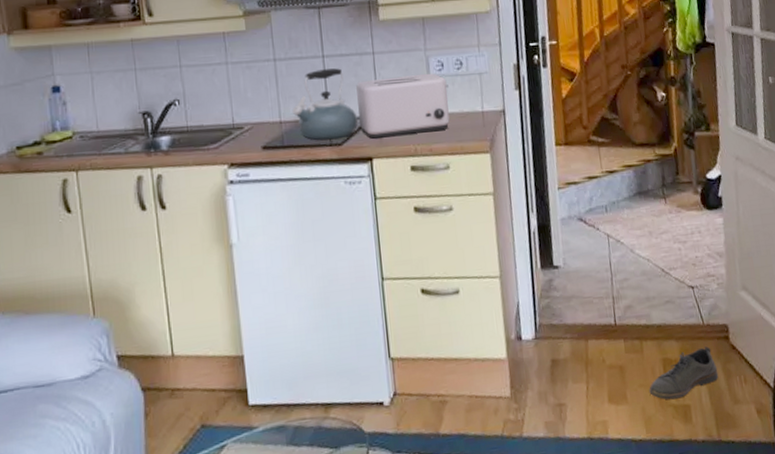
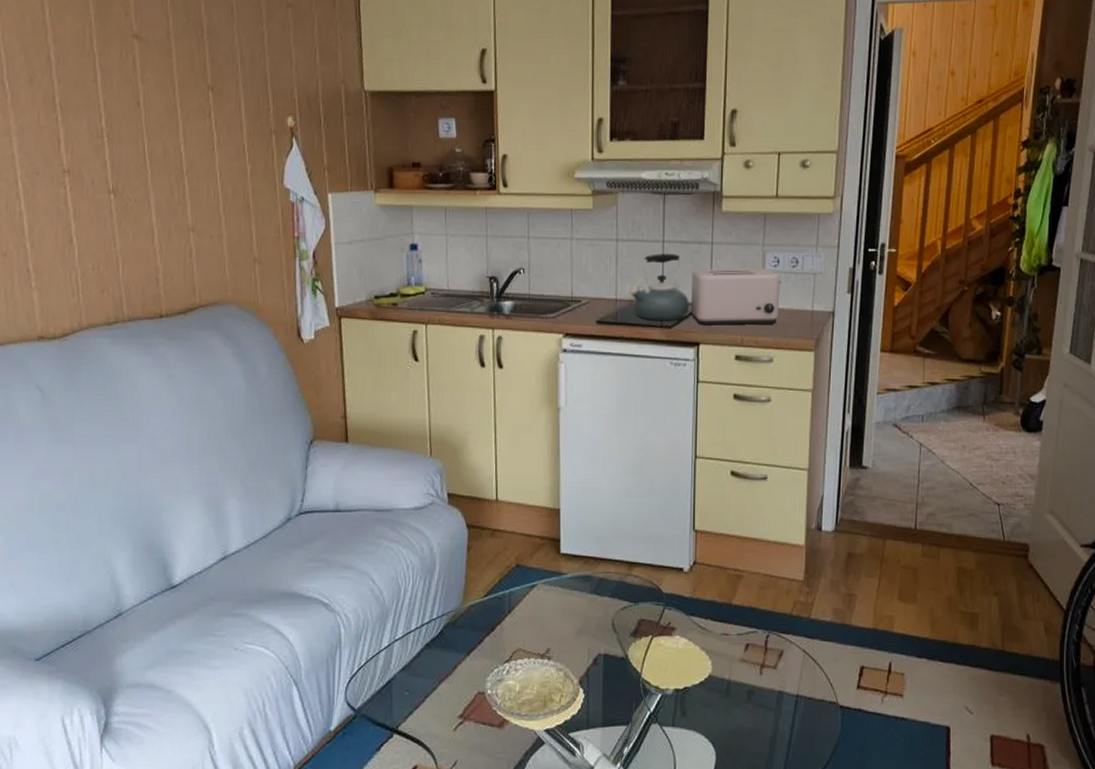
shoe: present [649,346,719,400] -> none [939,562,1012,606]

